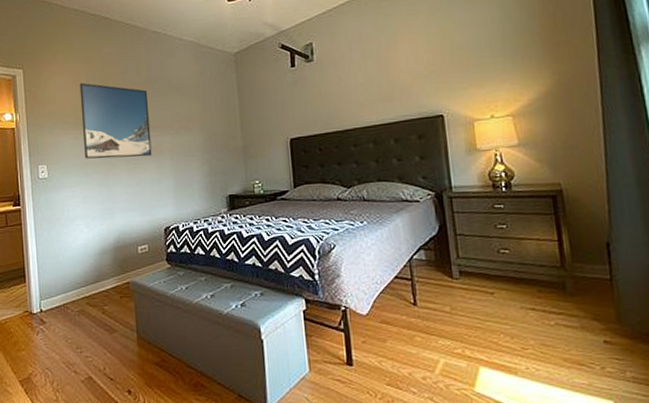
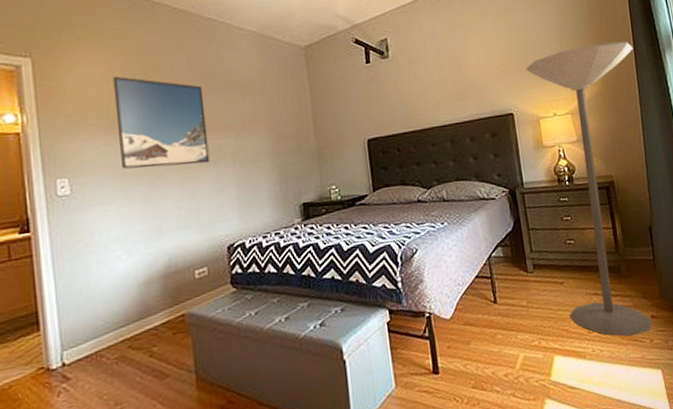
floor lamp: none [460,35,606,360] -> present [526,41,653,337]

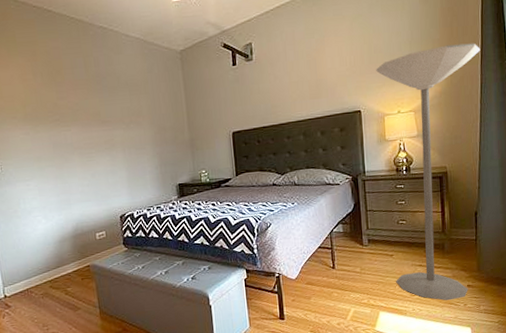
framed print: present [112,76,210,169] -> none [26,77,105,154]

